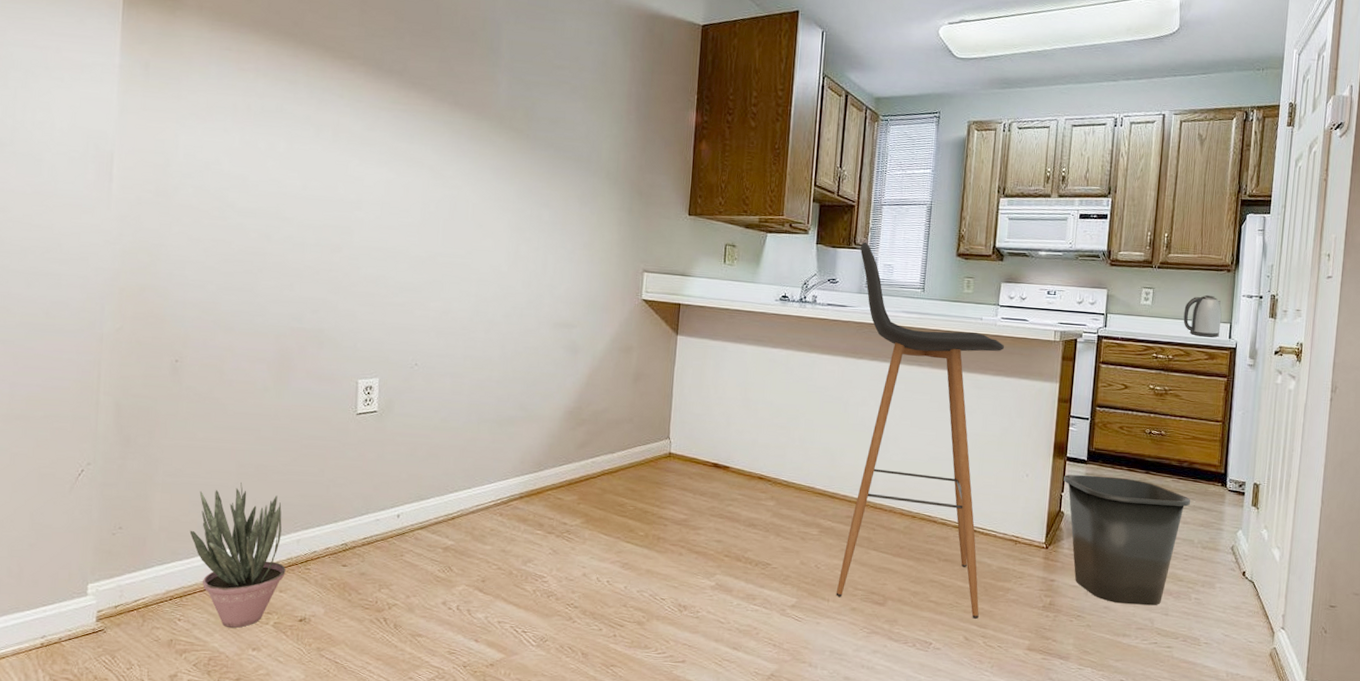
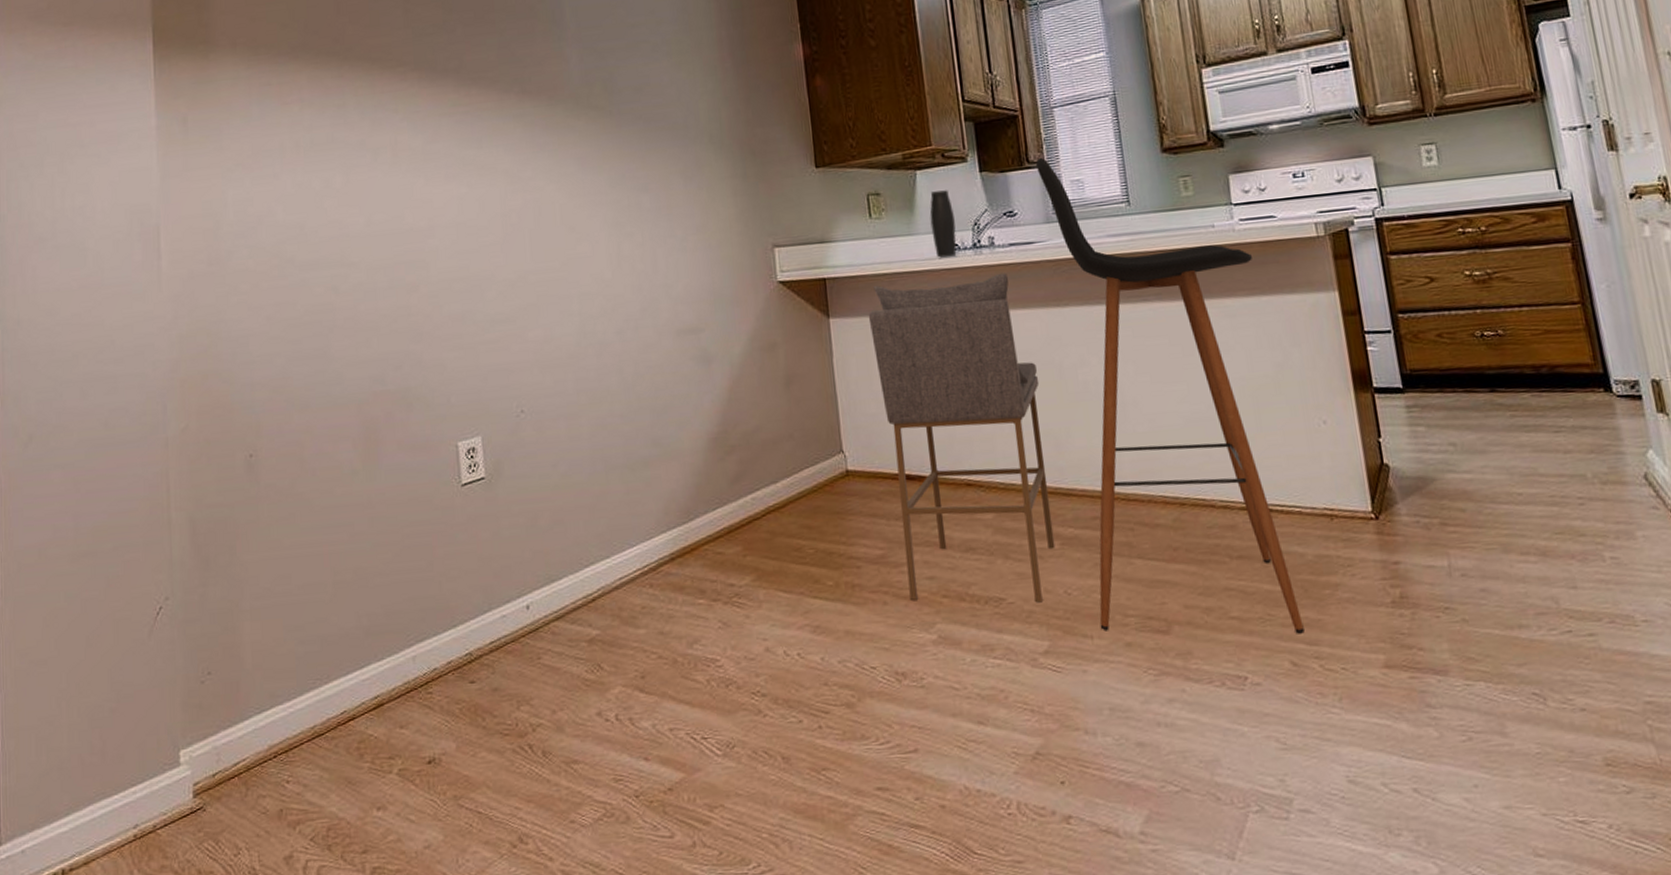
potted plant: present [189,483,286,628] -> none [287,594,404,784]
bar stool: none [700,317,829,571] -> present [868,273,1055,603]
vase: none [770,252,790,306] -> present [929,190,957,258]
waste bin: present [1063,474,1191,606] -> none [1376,403,1567,582]
kettle: present [1183,294,1222,338] -> none [1485,137,1545,194]

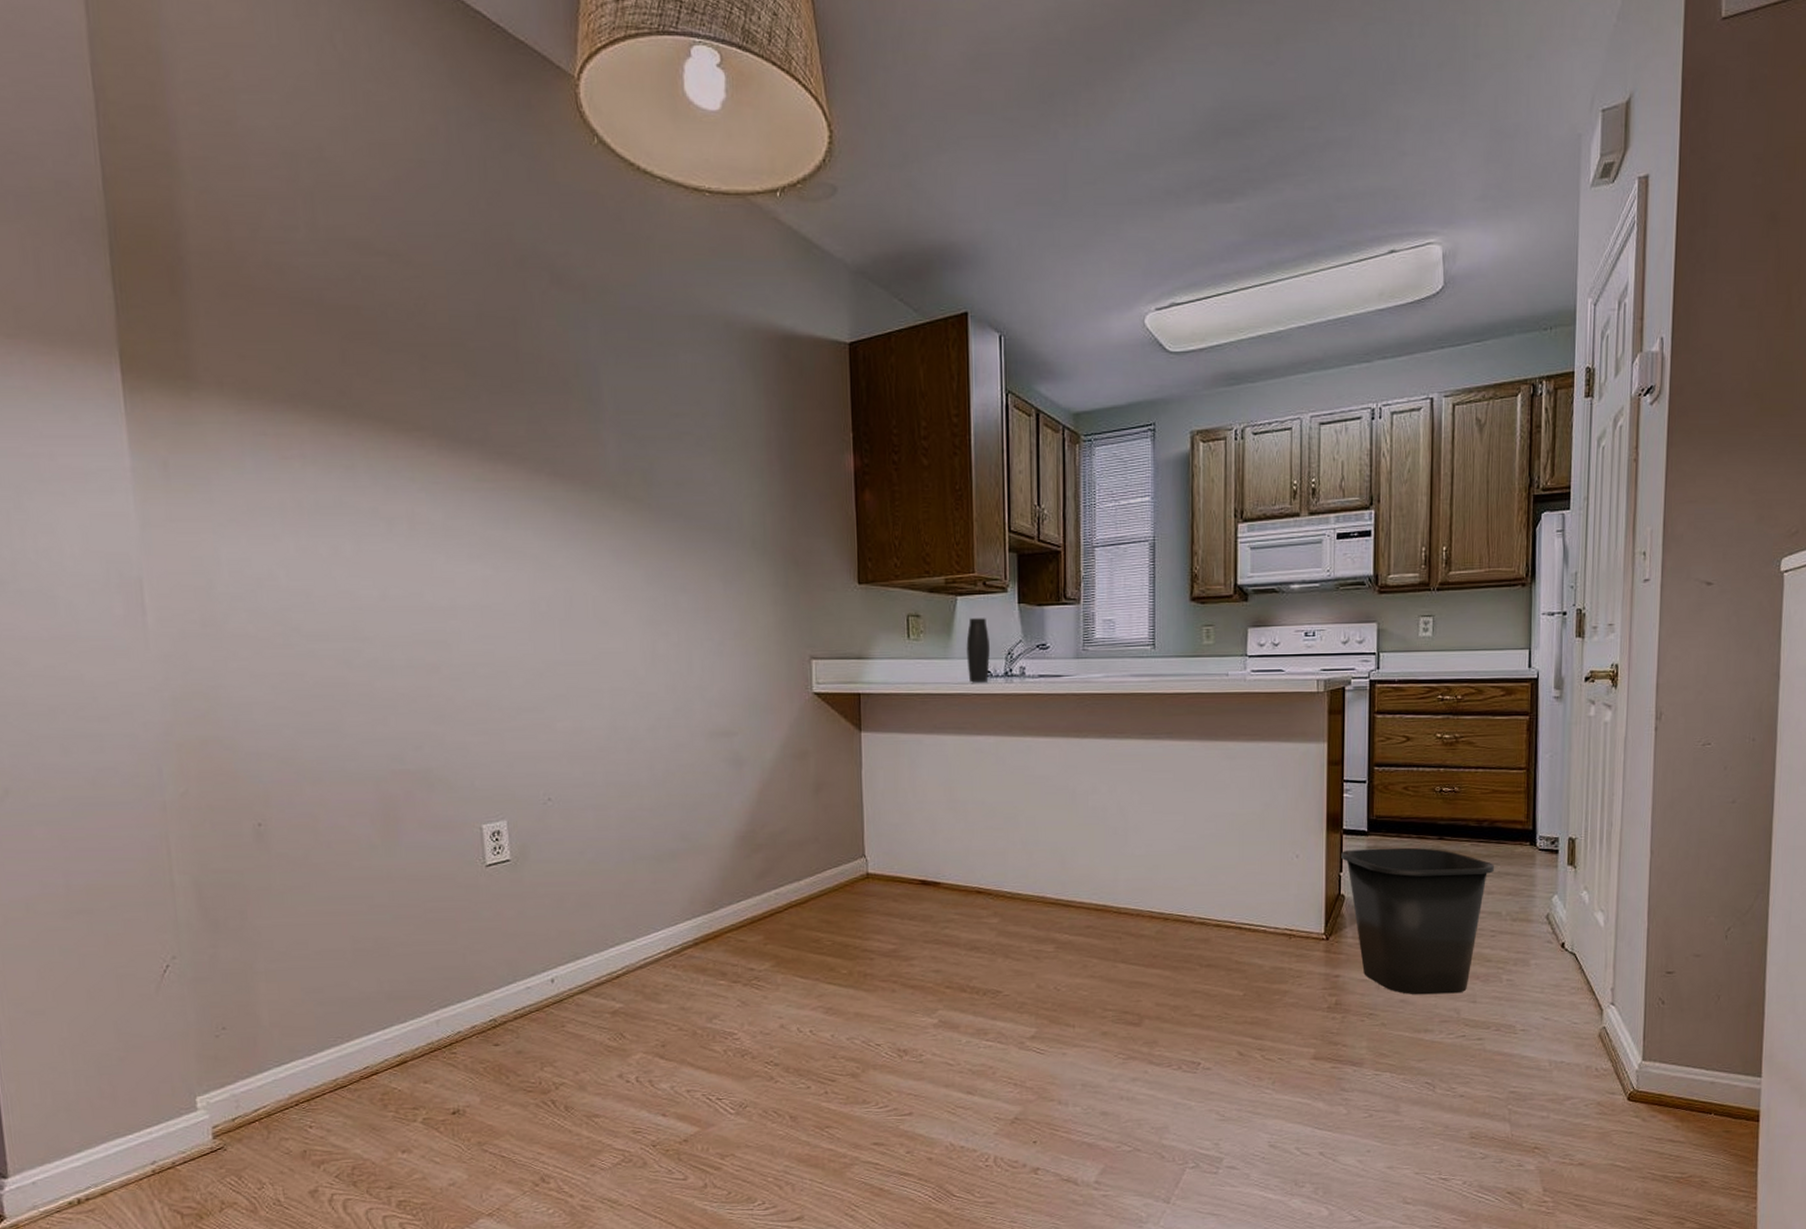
bar stool: present [868,273,1055,603] -> none [899,702,1053,996]
bar stool: present [1035,157,1305,634] -> none [1072,594,1257,1030]
waste bin: none [1376,403,1567,582] -> present [1341,847,1495,995]

